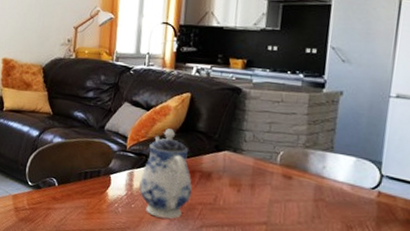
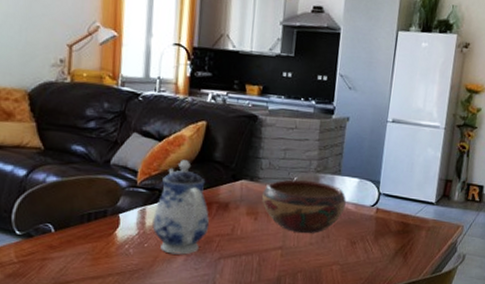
decorative bowl: none [245,153,340,212] -> present [261,179,346,234]

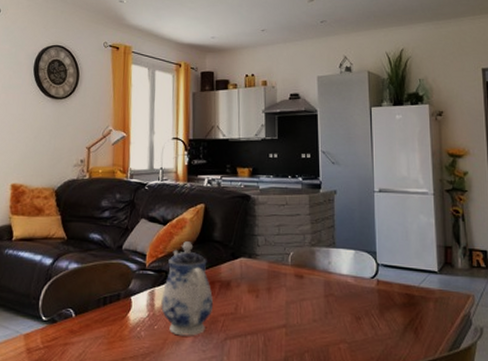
decorative bowl: present [261,179,346,234] -> none [260,255,344,310]

